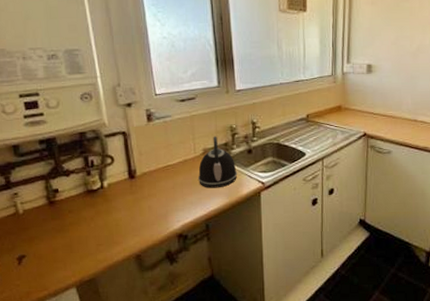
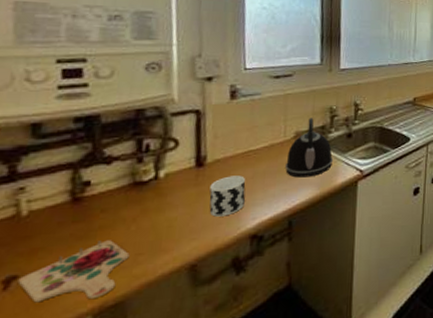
cutting board: none [26,233,93,275] -> present [17,240,130,303]
cup: none [142,186,169,219] -> present [209,175,246,217]

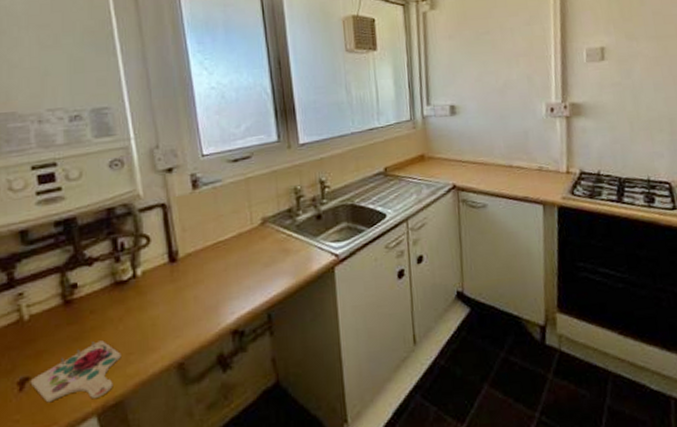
cup: present [209,175,246,217] -> none [186,268,221,313]
kettle: present [285,118,333,178] -> none [257,201,305,267]

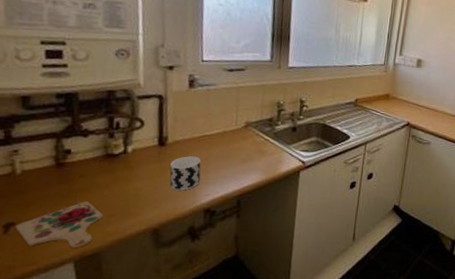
cup: none [186,268,221,313] -> present [169,156,201,191]

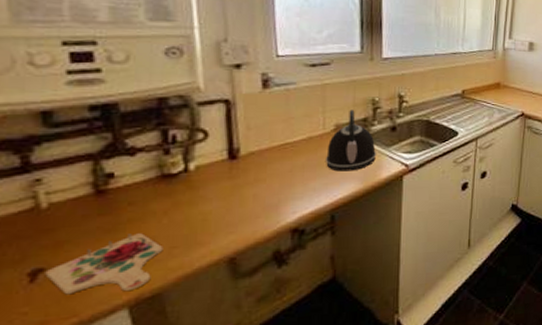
cup: present [169,156,201,191] -> none [245,169,284,210]
kettle: none [236,110,278,164] -> present [326,110,376,172]

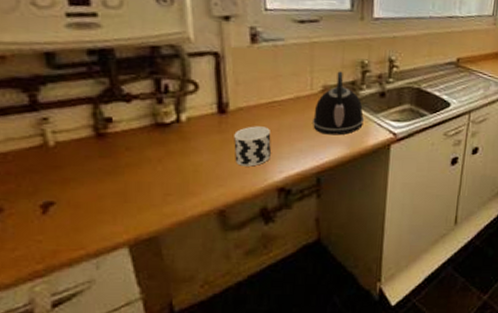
cutting board: present [45,233,163,295] -> none [55,178,159,232]
cup: none [245,169,284,210] -> present [234,126,271,167]

